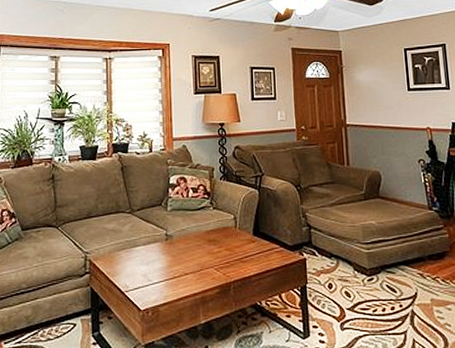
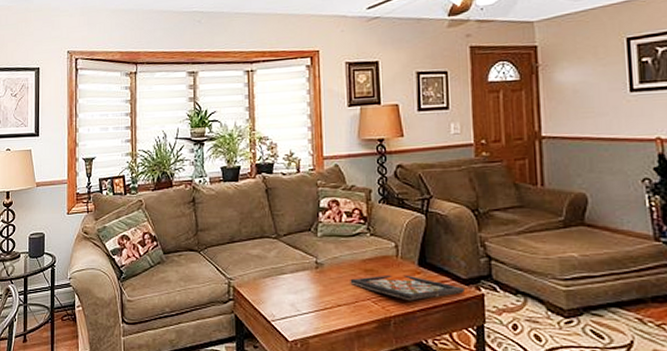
decorative tray: none [196,243,292,267] -> present [350,274,466,301]

